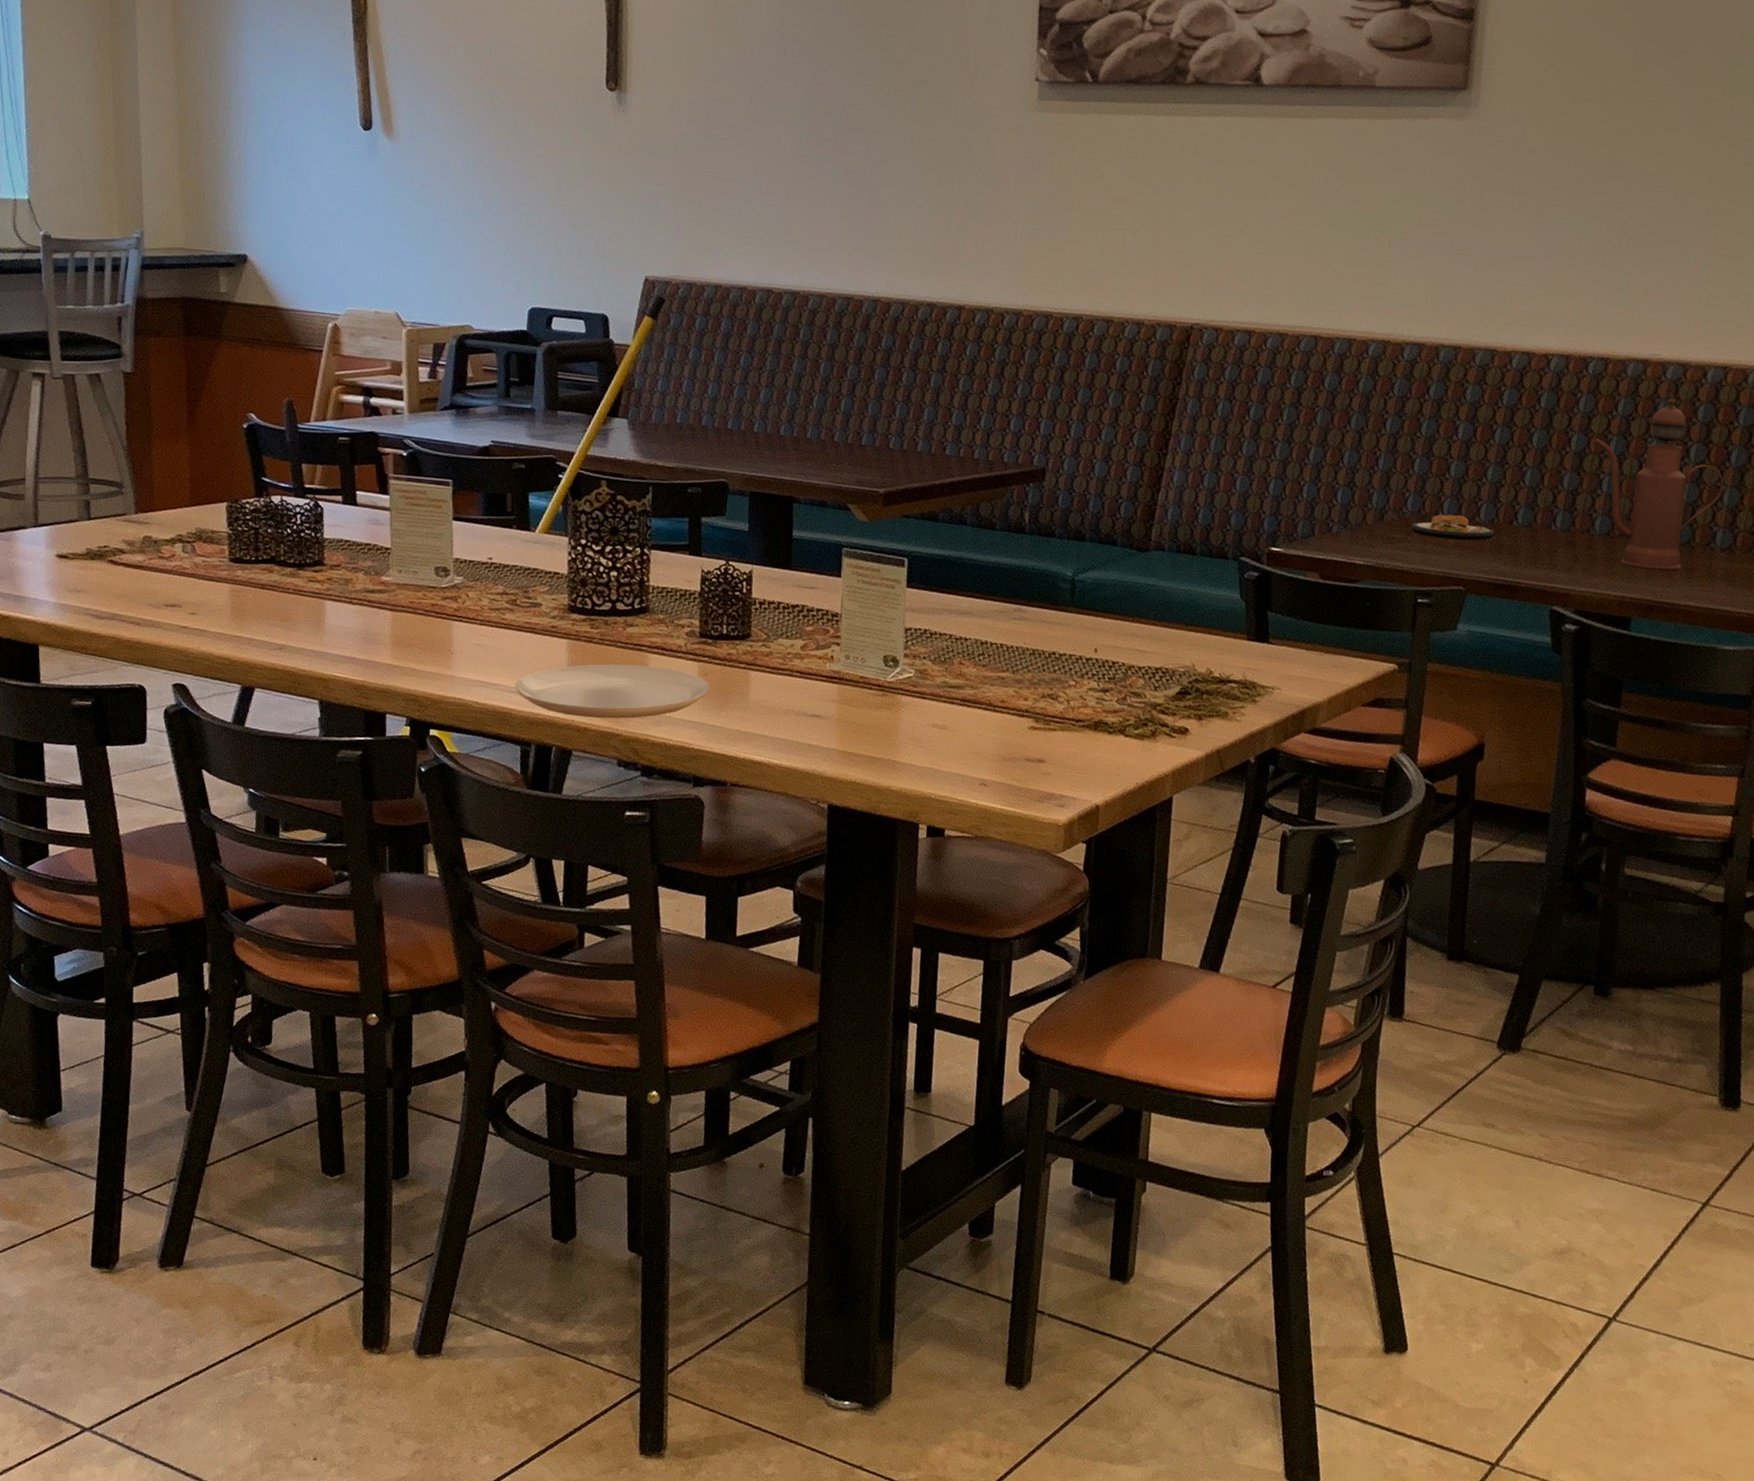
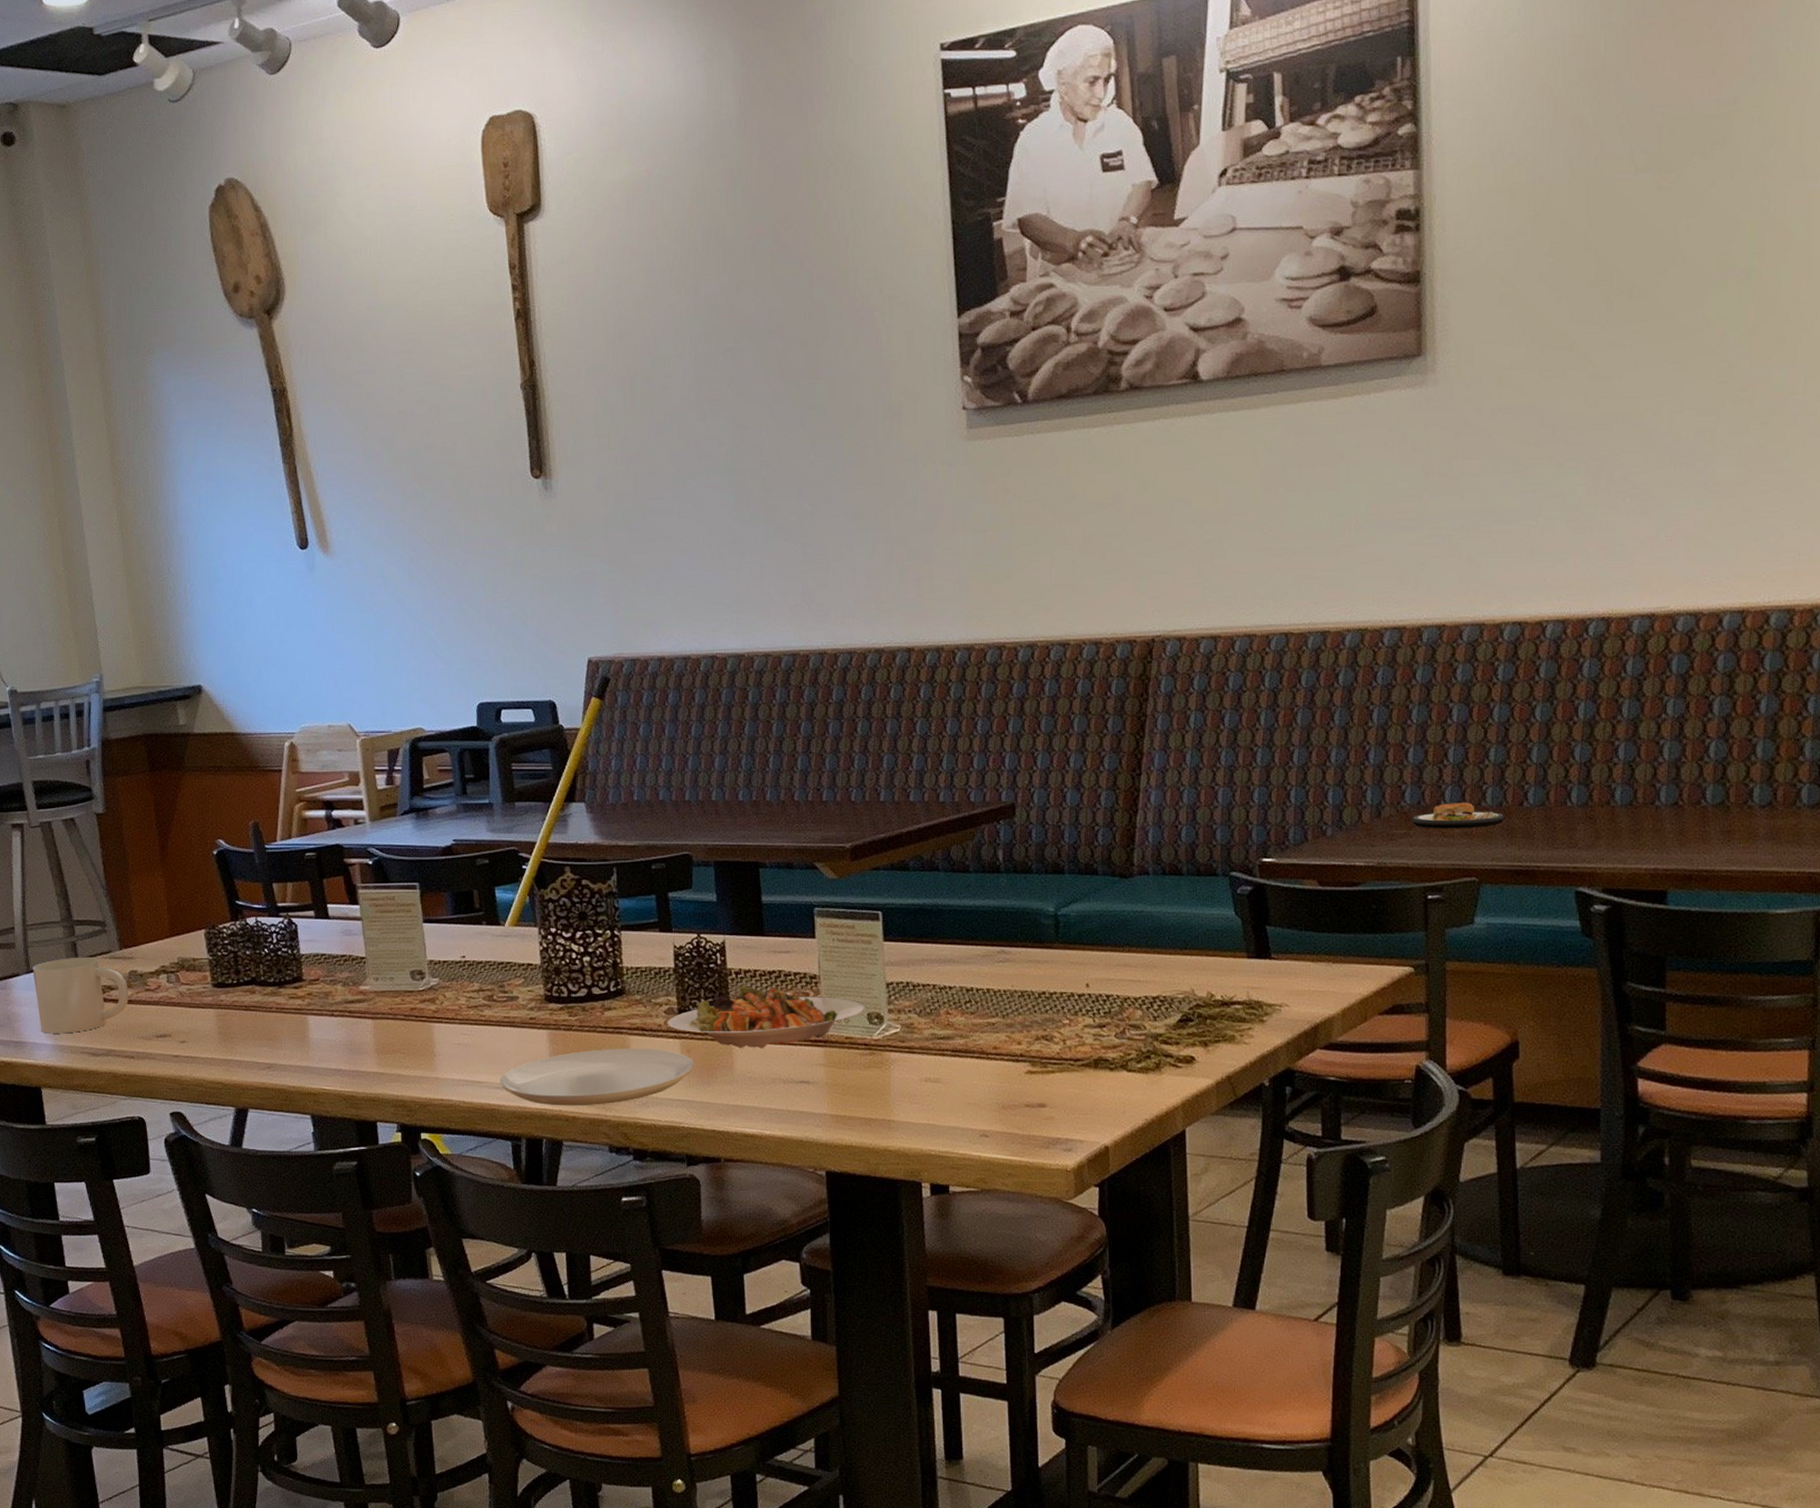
mug: none [40,516,141,593] -> present [32,957,129,1034]
salad: none [688,615,884,679] -> present [668,985,866,1048]
coffeepot: present [1593,395,1724,571] -> none [1602,648,1755,838]

